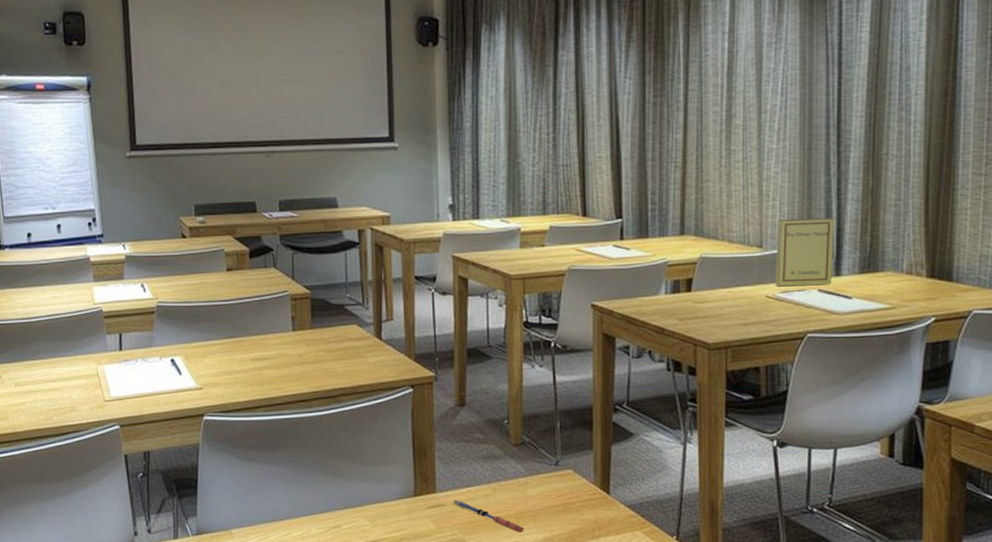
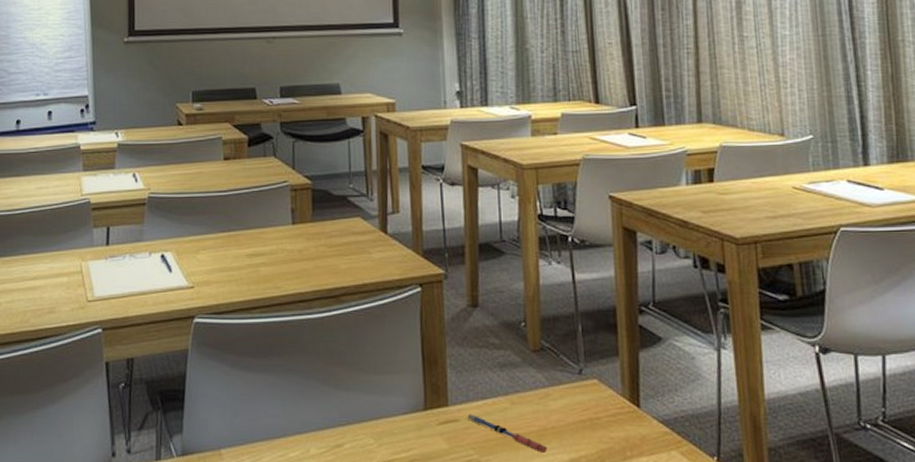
book: present [774,218,834,287] -> none [798,105,861,177]

